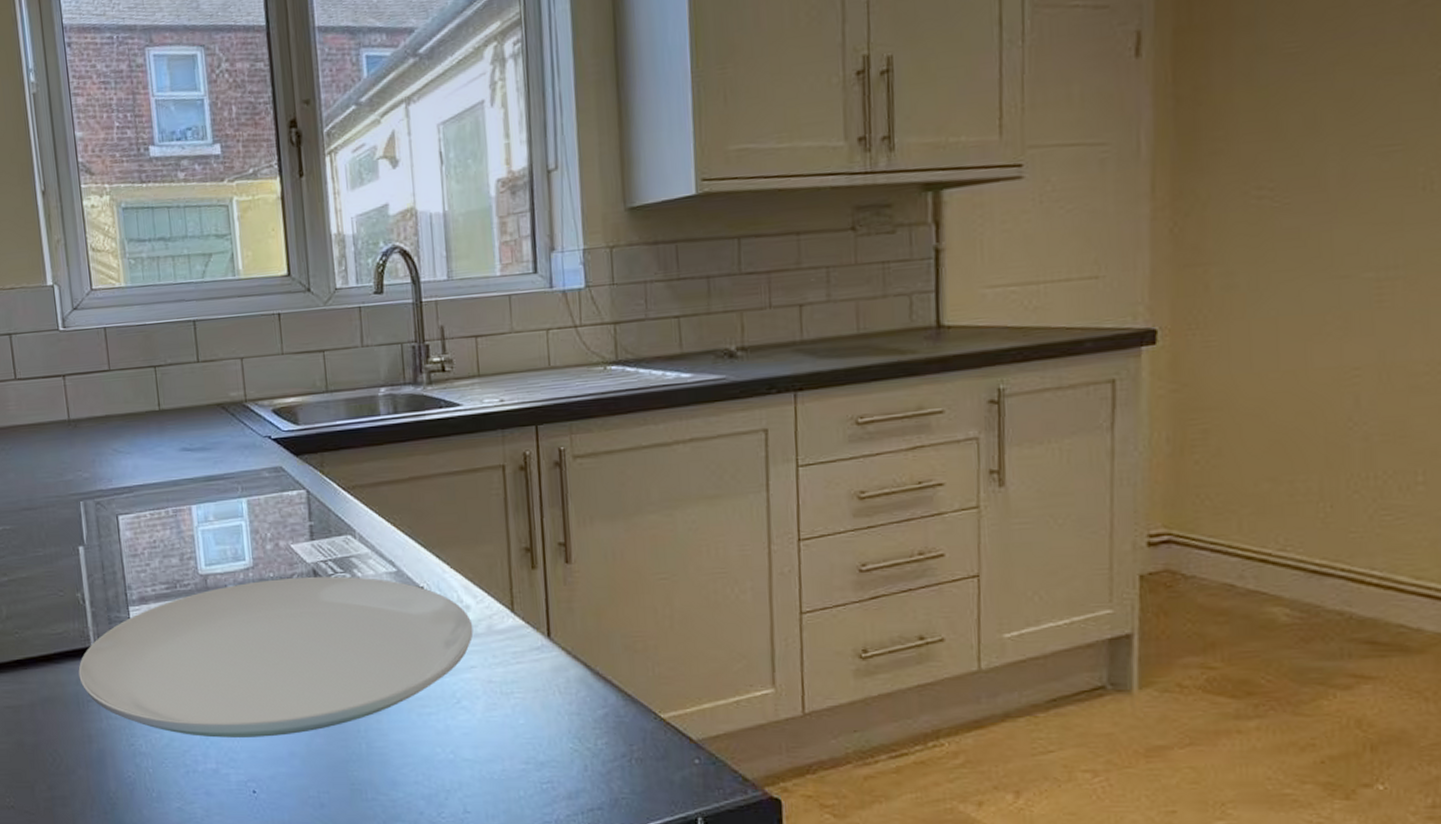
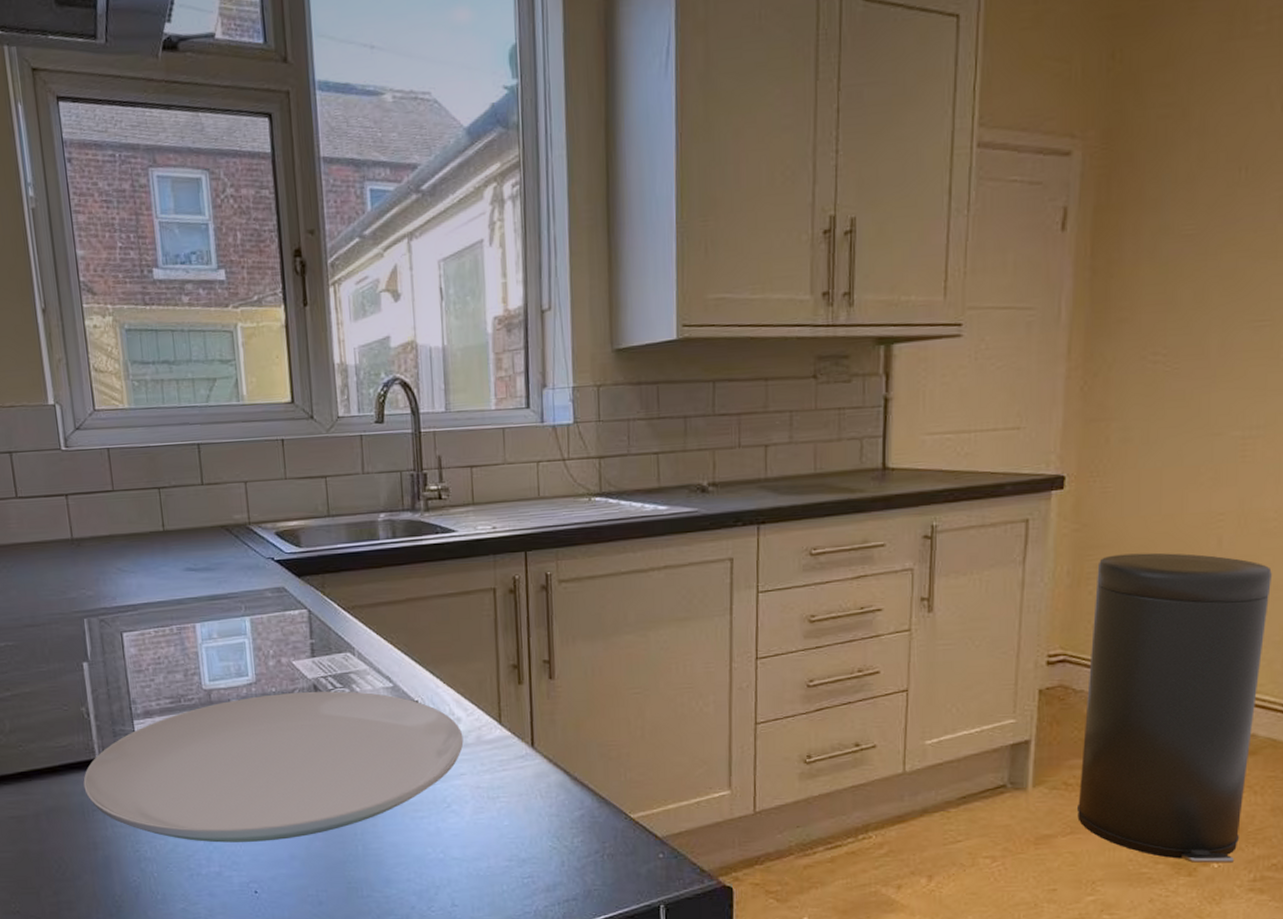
pedal bin: none [1197,415,1428,785] -> present [1077,552,1272,864]

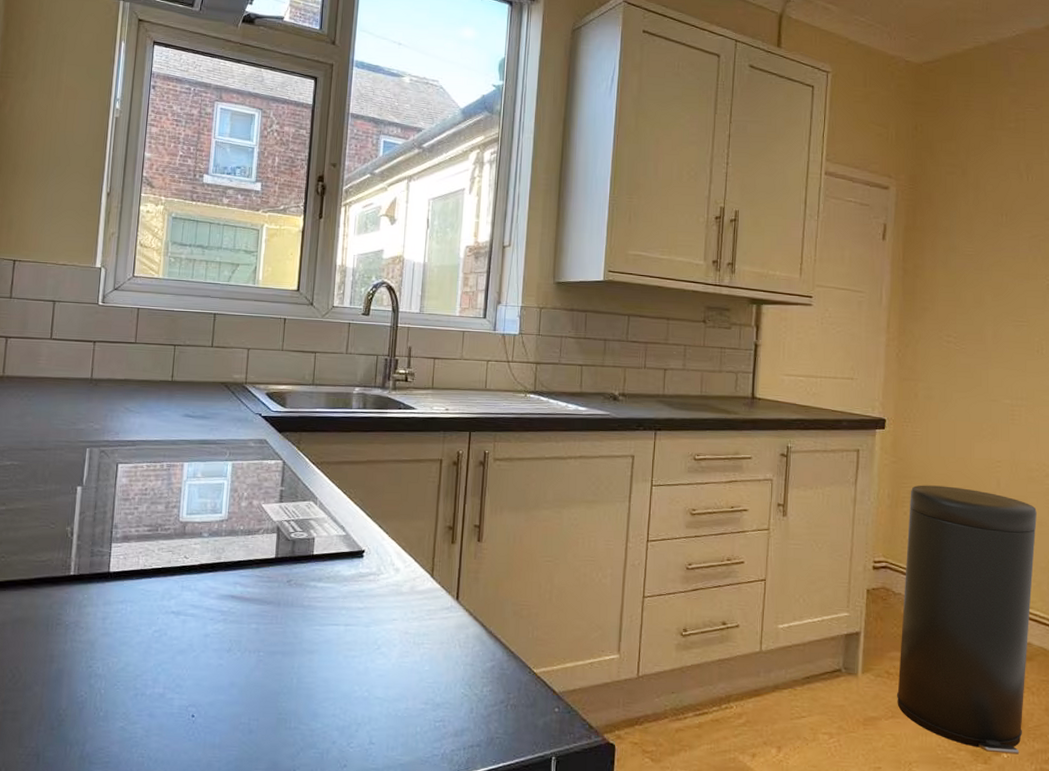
plate: present [83,691,464,843] -> none [53,531,399,668]

